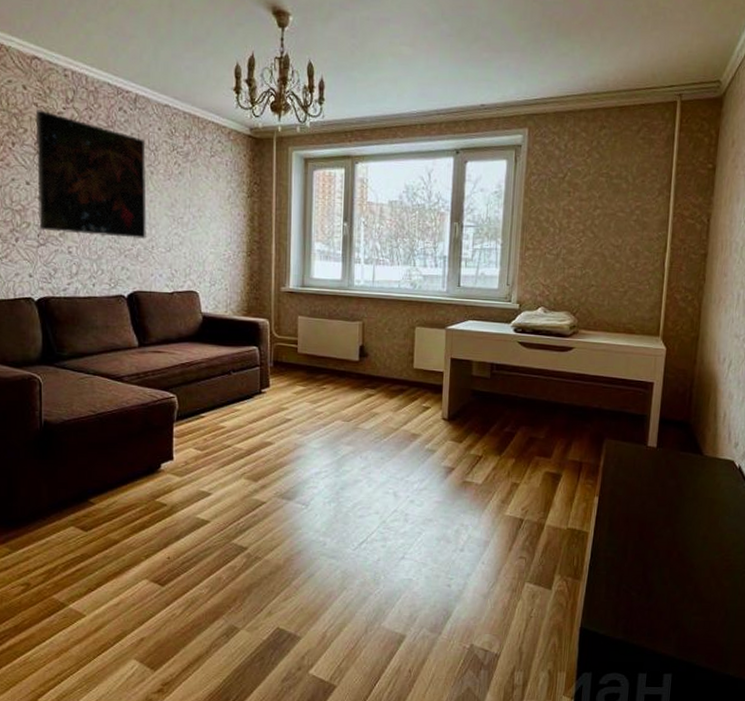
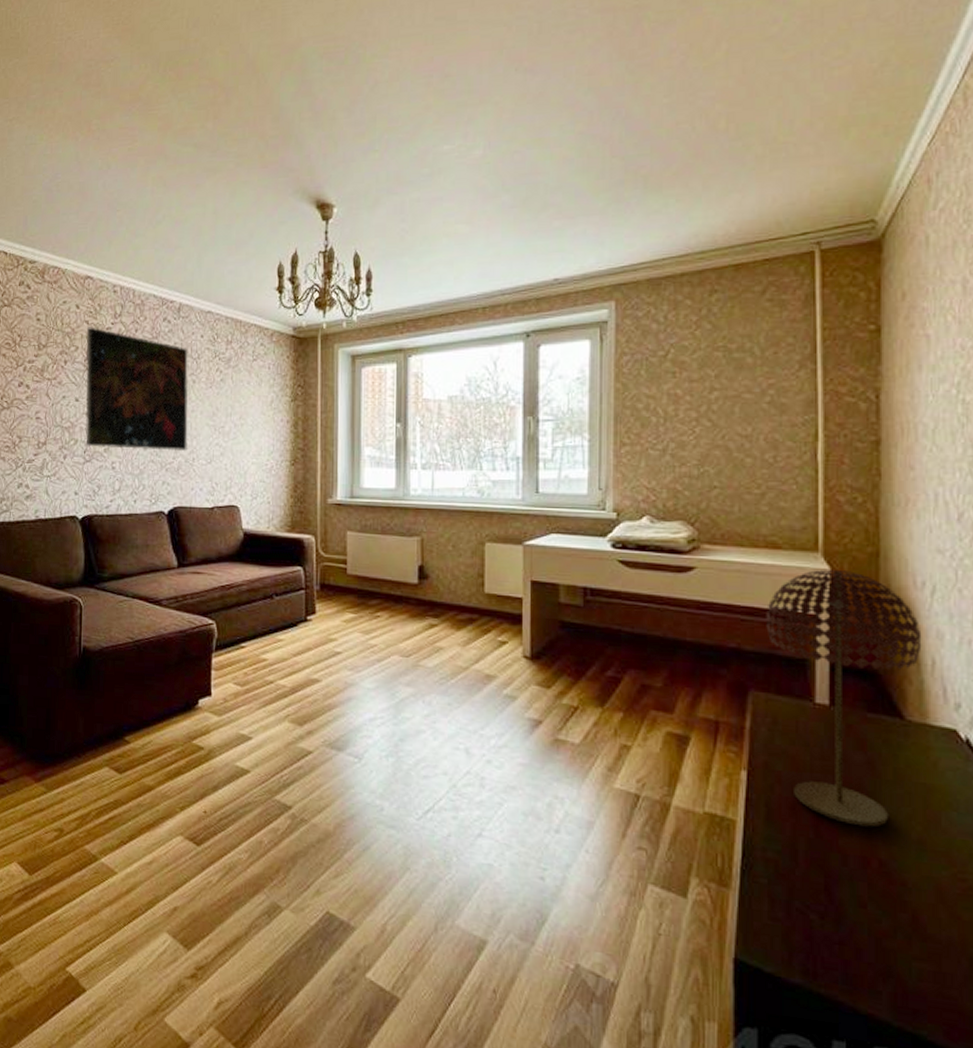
table lamp: none [620,349,720,530] -> present [766,569,922,827]

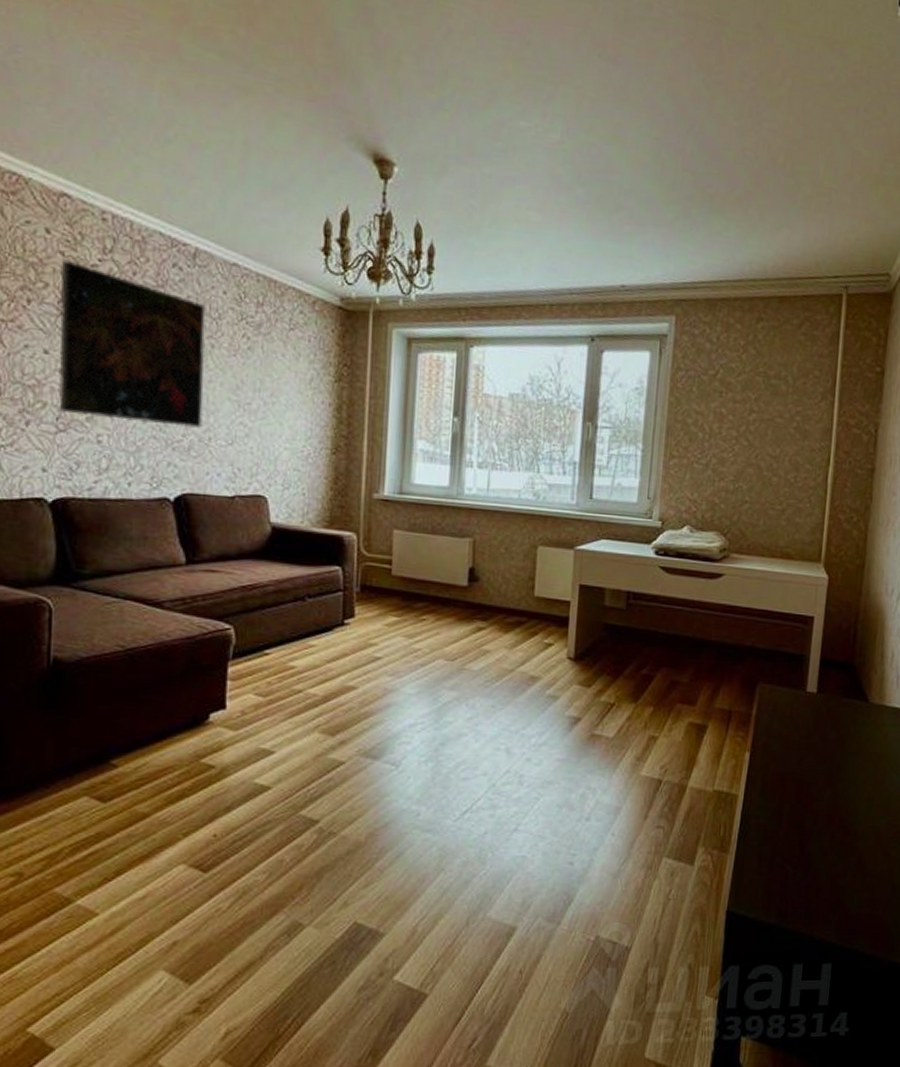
table lamp: present [766,569,922,827] -> none [775,577,888,791]

